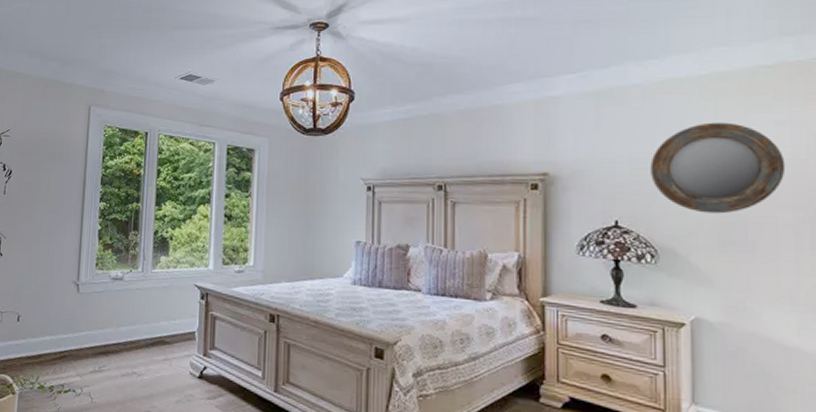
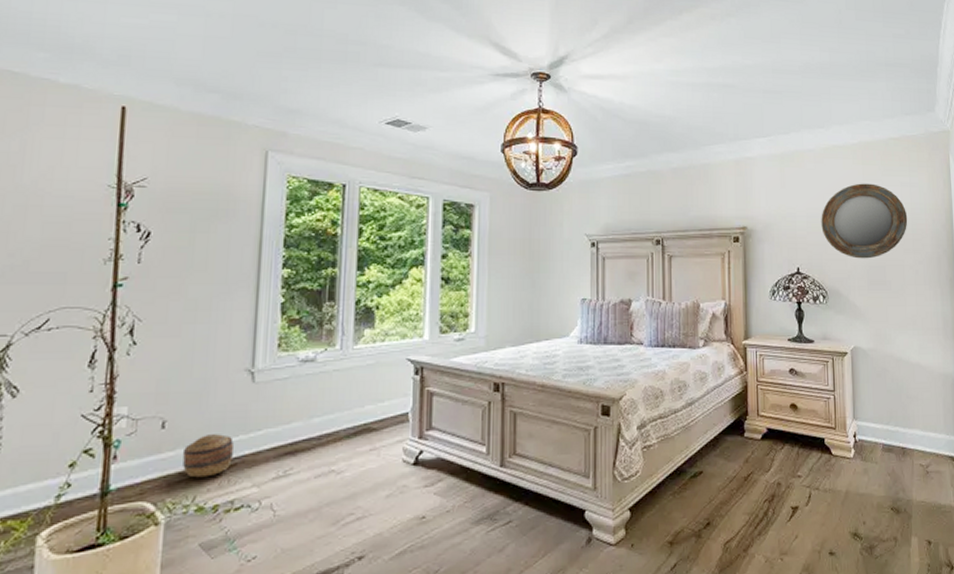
basket: none [30,330,64,364] -> present [183,434,234,478]

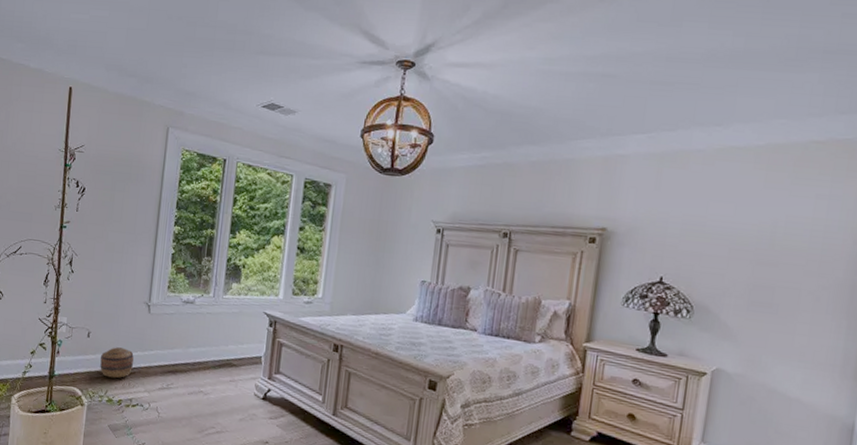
home mirror: present [821,183,908,259] -> none [698,191,818,277]

